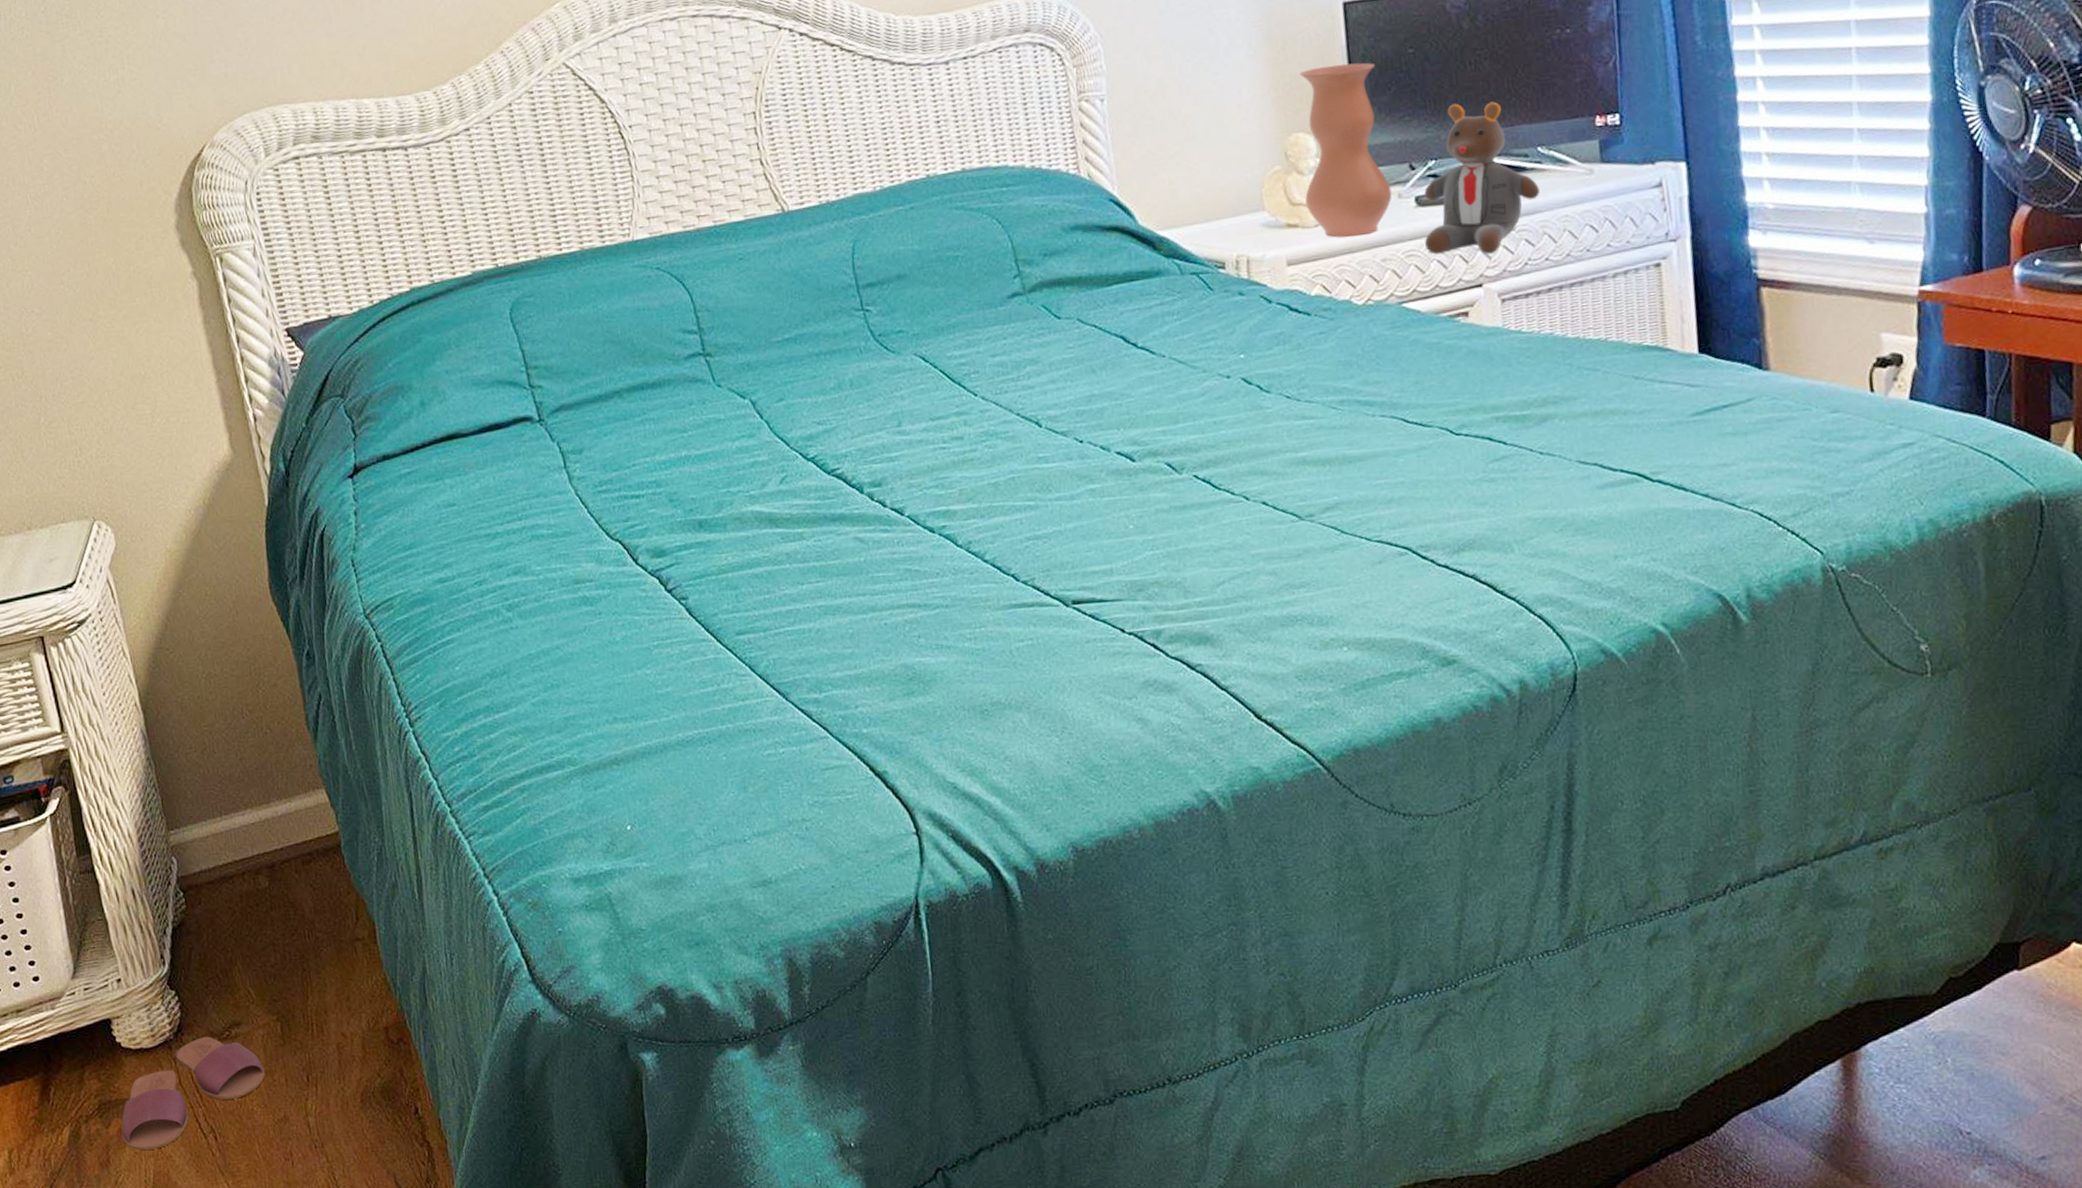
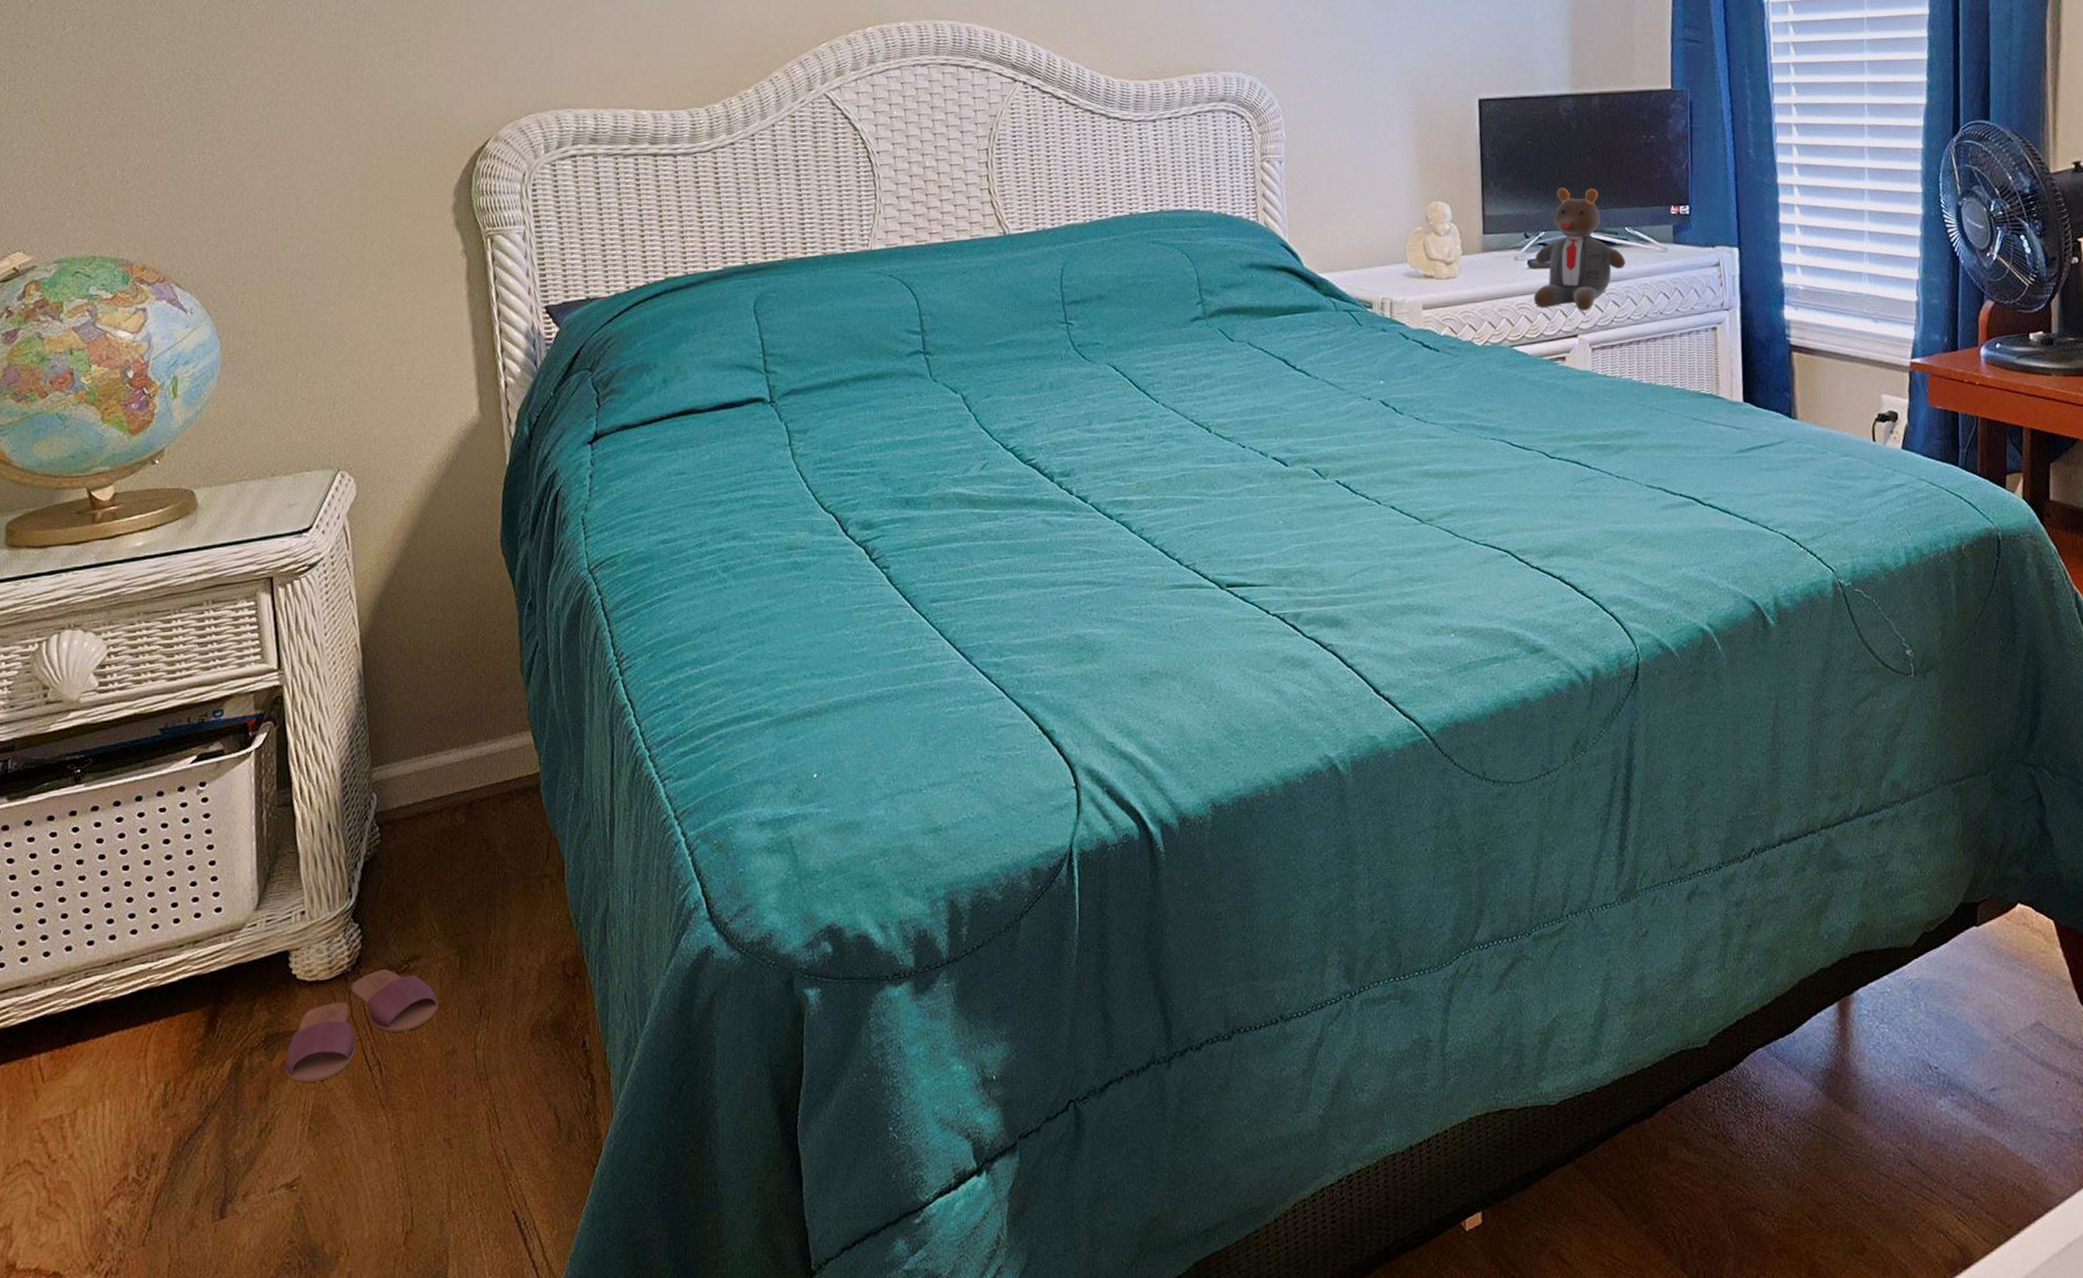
vase: present [1298,62,1392,238] -> none [1440,148,1510,290]

